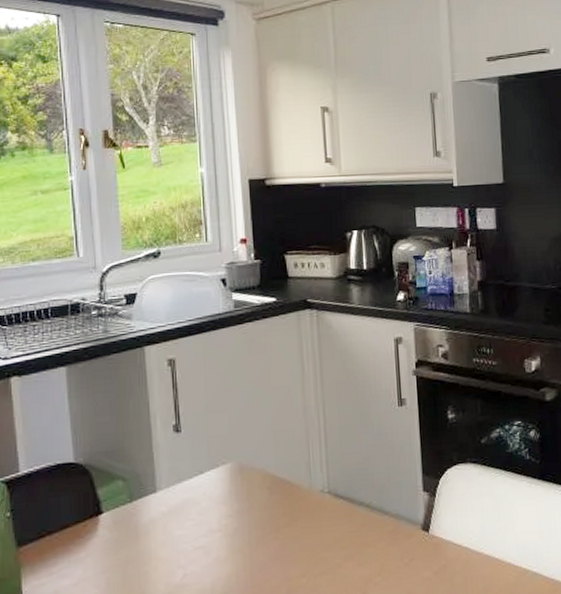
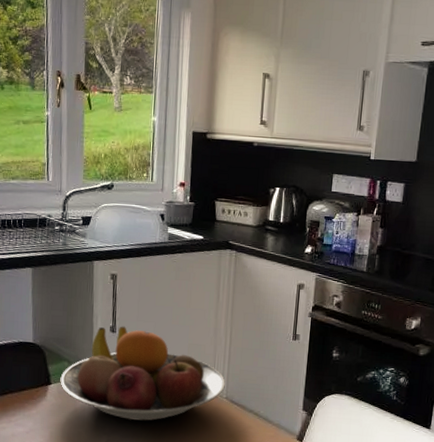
fruit bowl: none [114,422,325,544] -> present [60,326,225,421]

